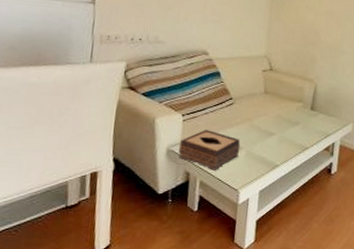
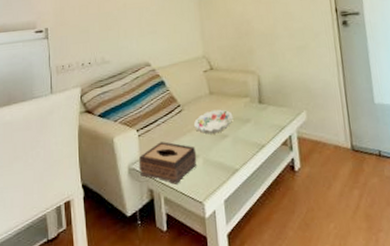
decorative bowl: none [242,108,284,131] -> present [193,109,233,135]

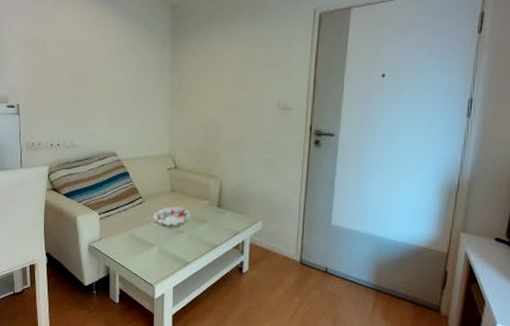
tissue box: present [138,141,197,185] -> none [98,227,153,266]

